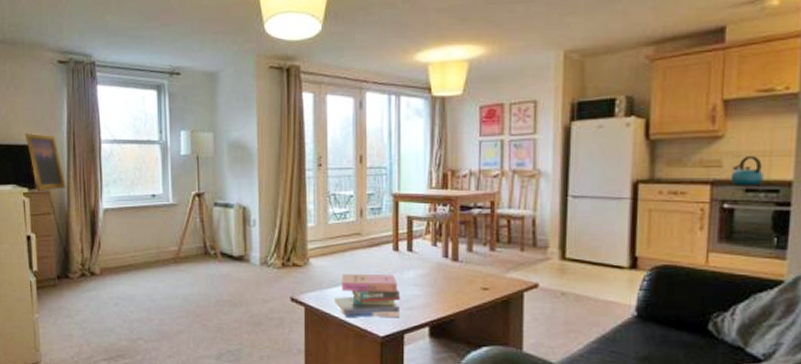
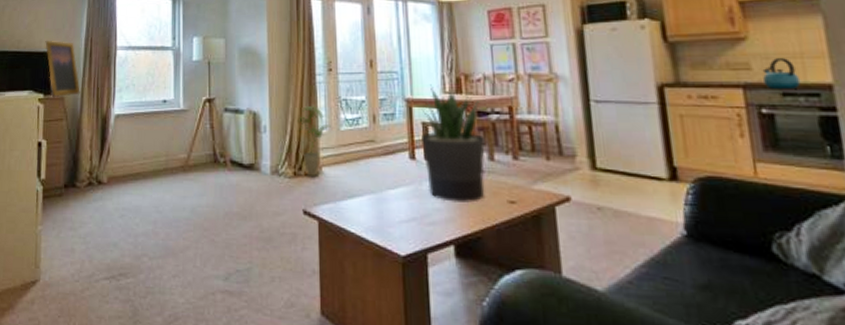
house plant: none [287,199,322,267] -> present [297,105,334,176]
books: present [334,274,401,318] -> none [350,184,421,235]
planter: none [404,180,465,290] -> present [420,84,485,203]

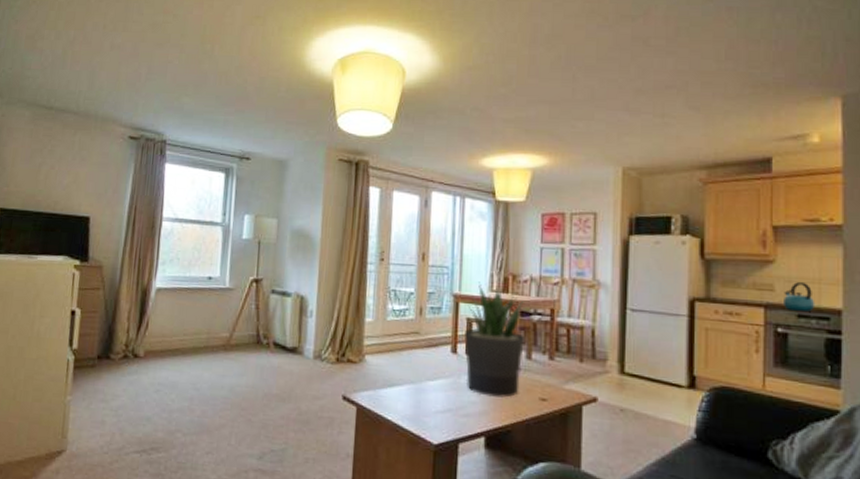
picture frame: present [45,41,80,97] -> none [84,205,120,265]
house plant: present [297,105,334,176] -> none [345,293,381,364]

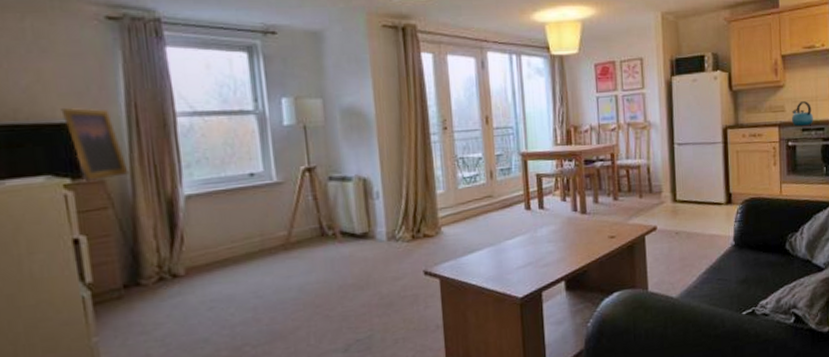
picture frame: none [84,205,120,265] -> present [61,107,129,181]
planter: present [463,282,524,398] -> none [535,137,591,245]

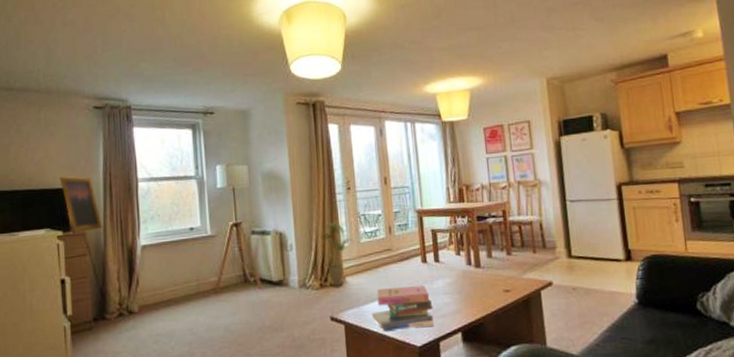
house plant: none [413,165,452,238] -> present [321,221,355,286]
books: none [470,234,537,283] -> present [372,286,434,331]
kettle: present [791,101,814,127] -> none [691,157,718,183]

